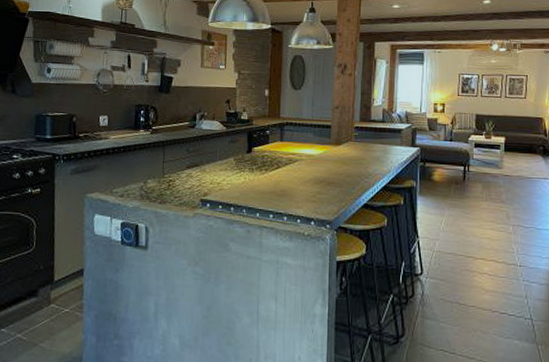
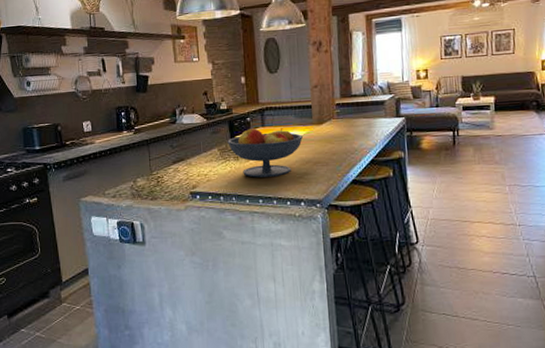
fruit bowl: none [244,142,319,193] -> present [227,128,303,178]

